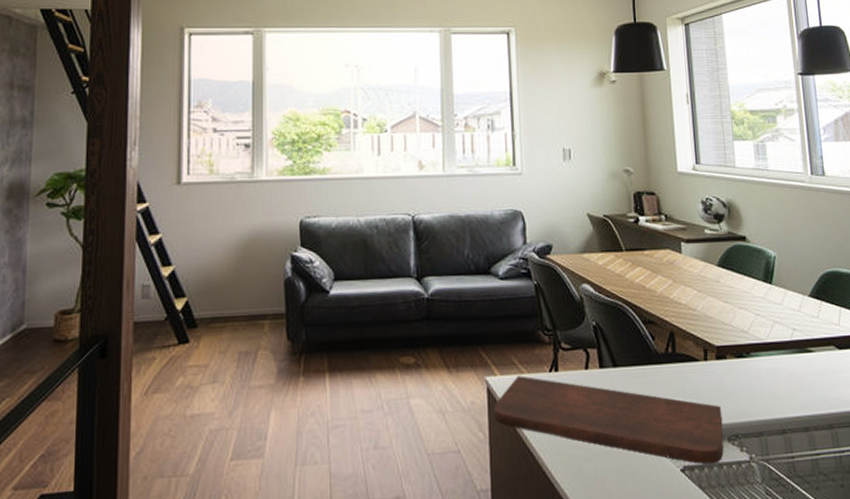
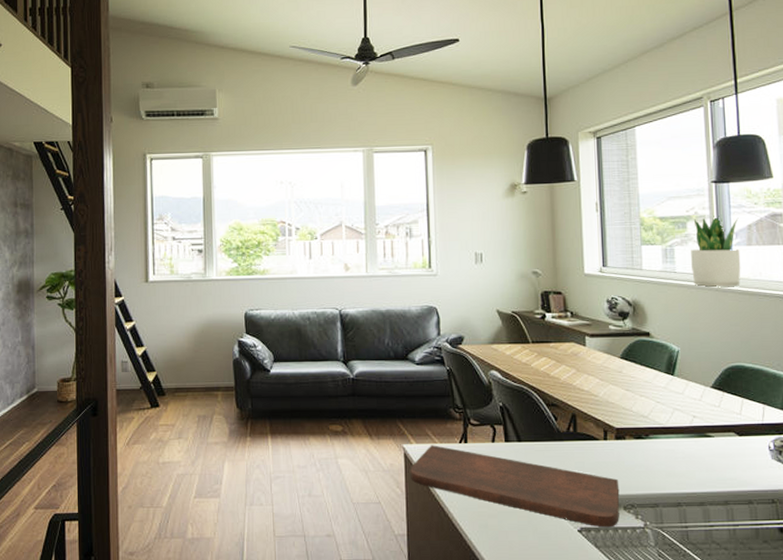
planter: none [782,109,831,186] -> present [691,216,741,288]

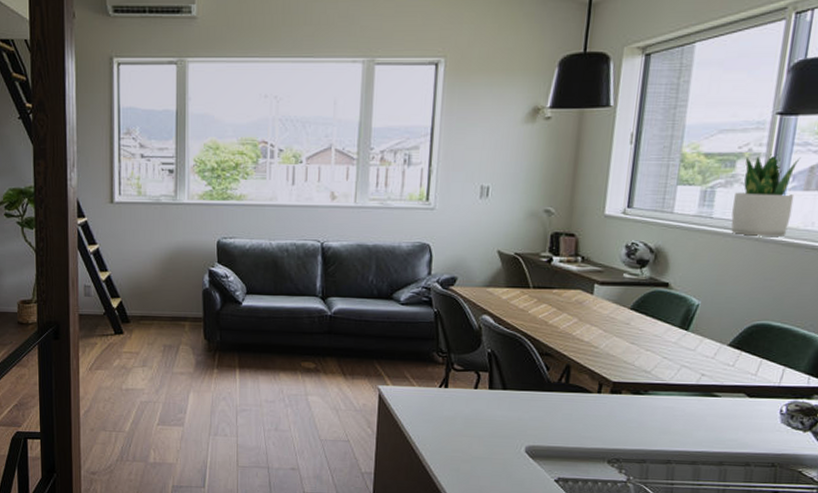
cutting board: present [410,445,620,528] -> none [383,388,607,480]

